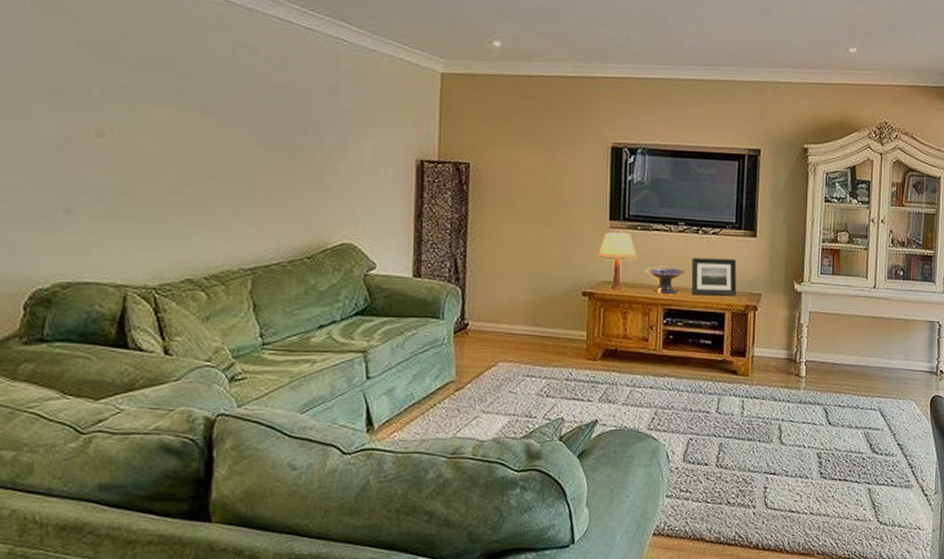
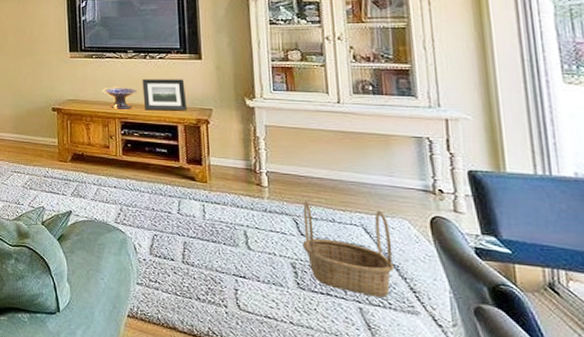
table lamp: present [598,231,637,290] -> none [62,60,94,107]
basket: none [829,389,901,477] -> present [302,201,394,298]

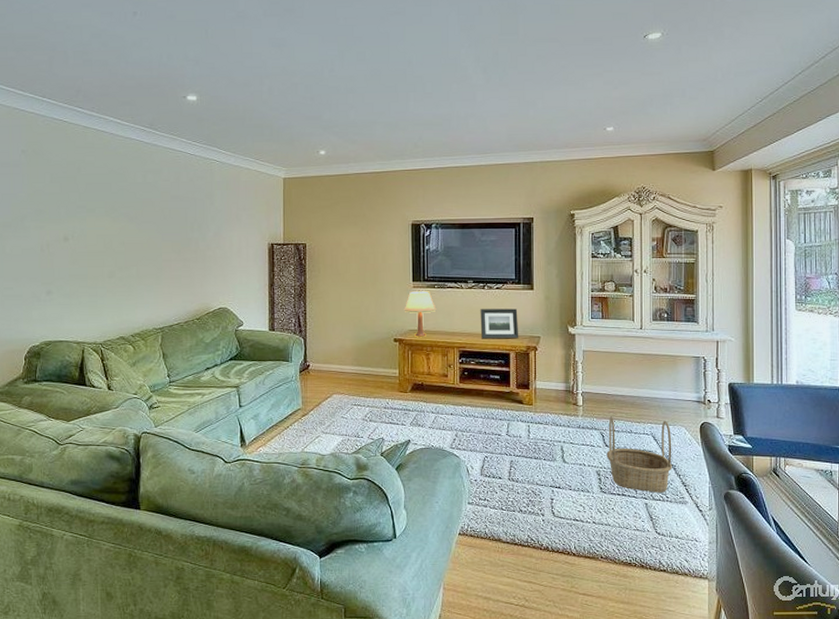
table lamp: none [62,60,94,107] -> present [405,290,435,337]
decorative bowl: present [103,88,138,109] -> none [444,317,476,339]

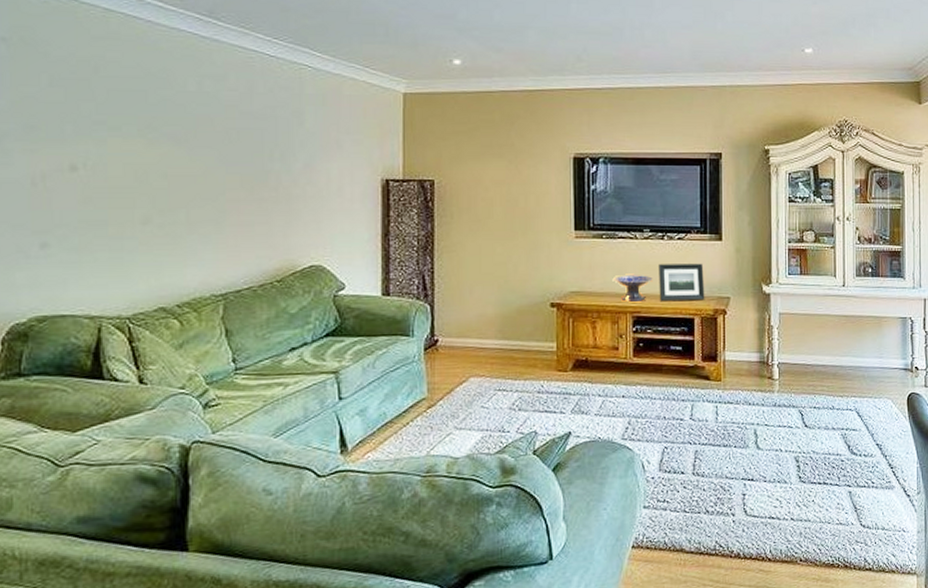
table lamp: present [405,290,435,337] -> none [565,241,603,300]
decorative bowl: none [444,317,476,339] -> present [614,275,653,302]
basket: present [606,416,672,493] -> none [806,390,878,479]

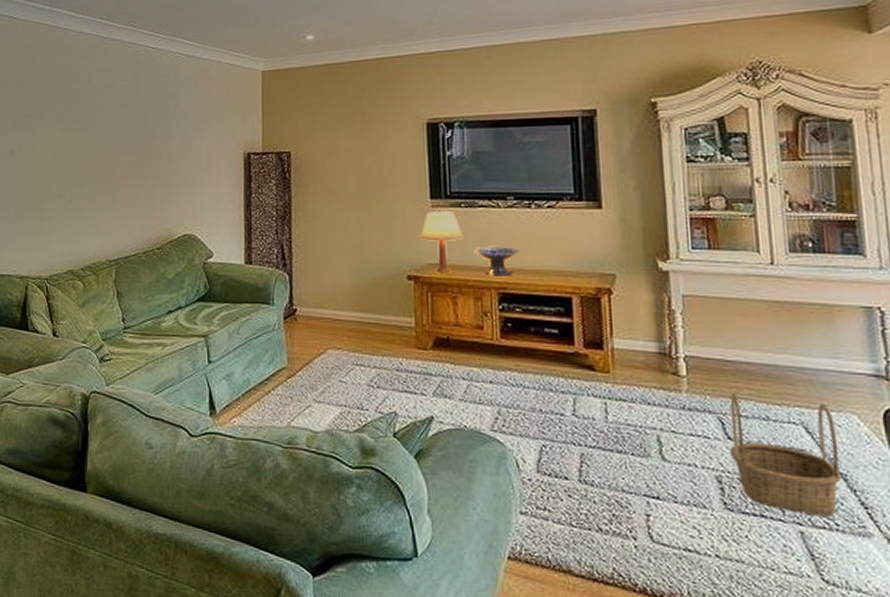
table lamp: none [565,241,603,300] -> present [421,210,463,273]
picture frame: present [658,263,705,301] -> none [526,235,585,278]
basket: none [806,390,878,479] -> present [729,394,841,517]

